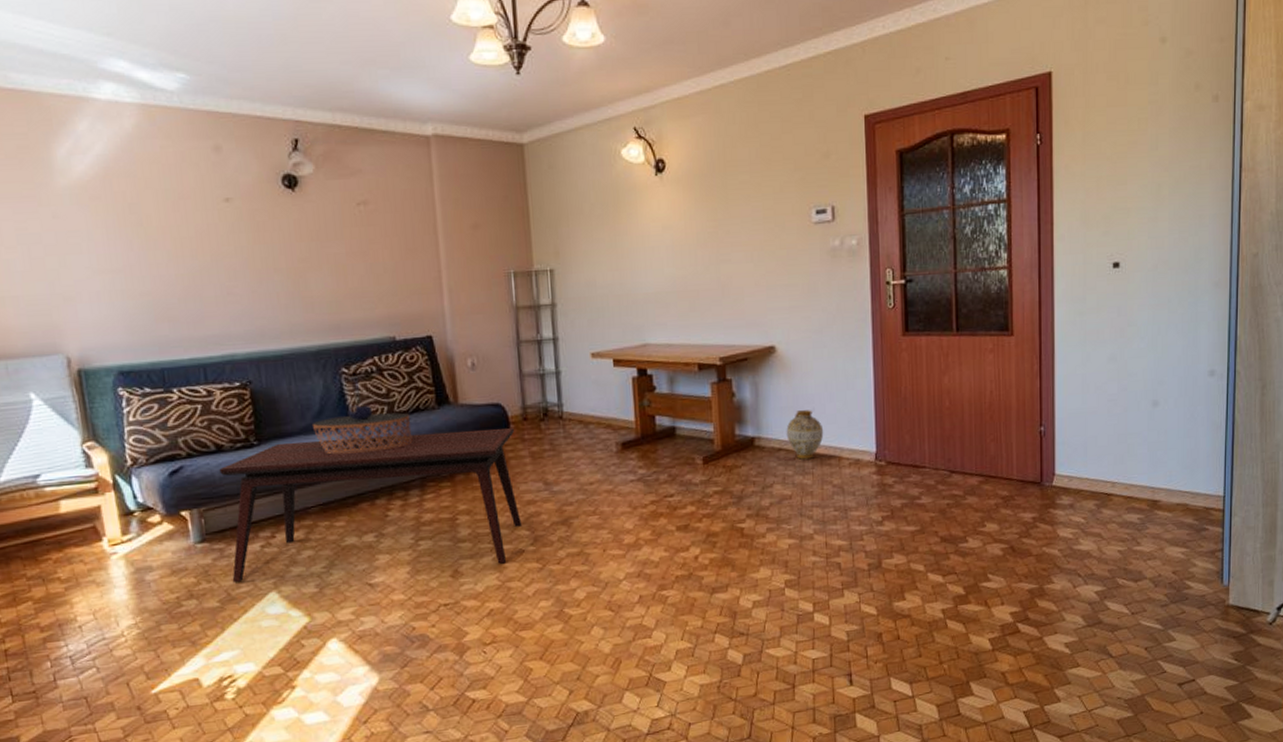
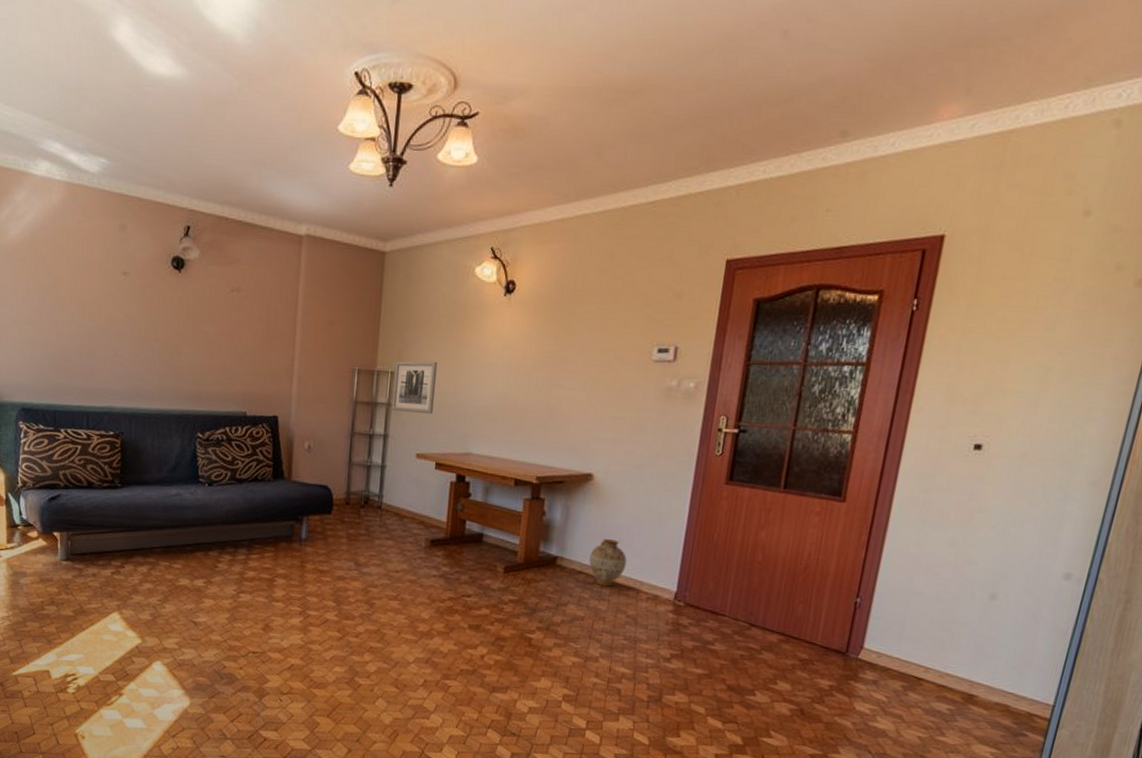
coffee table: present [219,428,522,582] -> none [85,489,336,627]
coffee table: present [311,404,413,454] -> none [166,466,249,510]
wall art: none [553,252,602,311] -> present [391,361,437,414]

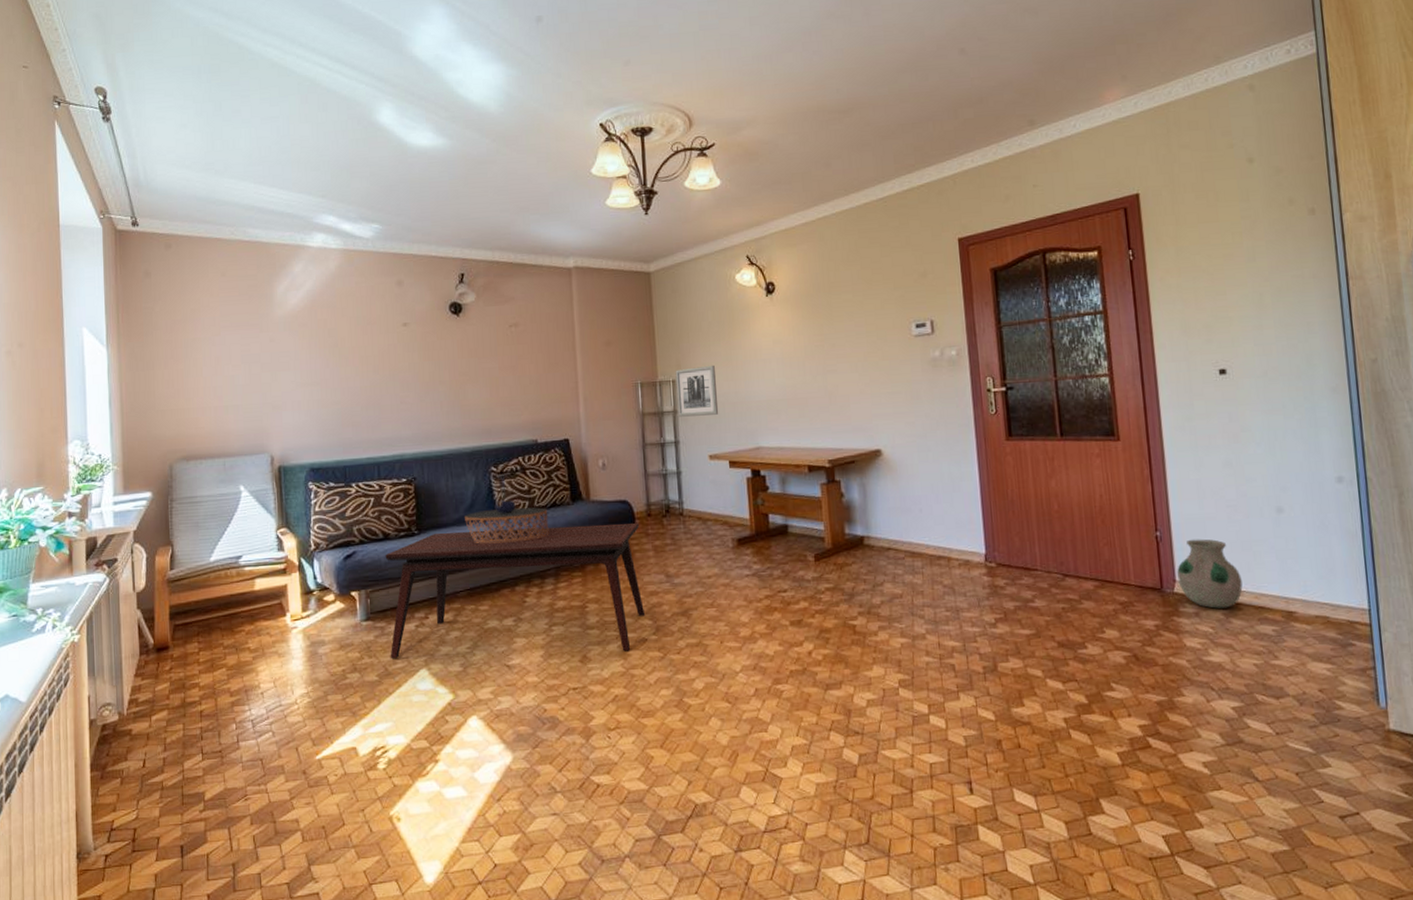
coffee table: none [85,489,336,627] -> present [385,523,646,658]
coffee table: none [166,466,249,510] -> present [463,499,549,544]
ceramic jug: present [589,539,627,587] -> none [894,511,932,559]
vase: none [865,610,932,681] -> present [1177,539,1243,609]

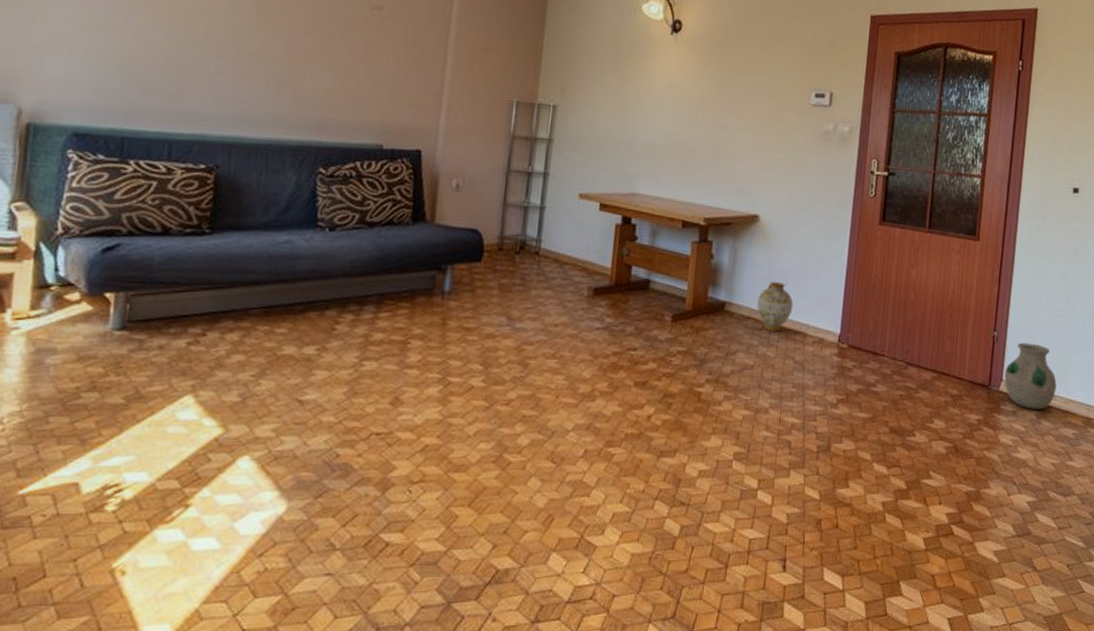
coffee table: present [385,523,646,658] -> none [145,235,487,397]
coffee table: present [463,499,549,544] -> none [273,207,381,259]
wall art: present [675,365,719,417] -> none [552,94,603,151]
ceramic jug: none [894,511,932,559] -> present [757,282,794,332]

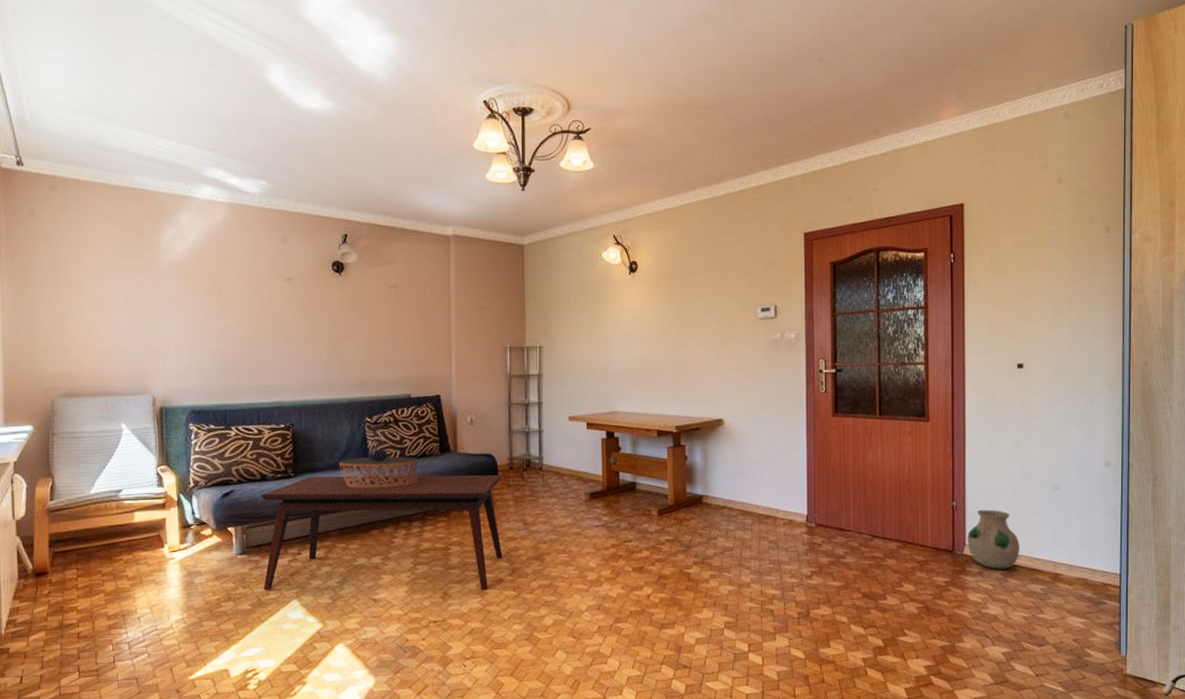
coffee table: none [145,235,487,397] -> present [262,475,503,590]
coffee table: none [273,207,381,259] -> present [338,448,418,488]
ceramic jug: present [757,282,794,332] -> none [730,475,762,517]

